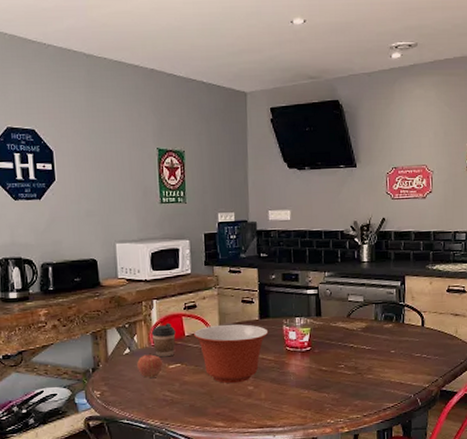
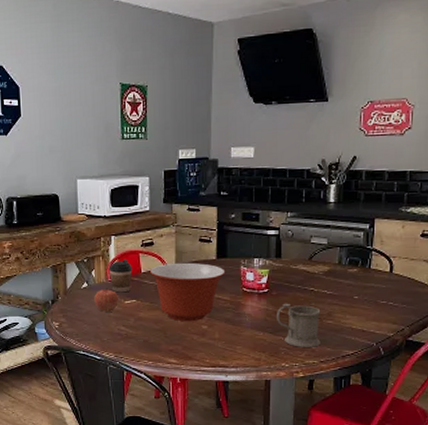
mug: none [320,360,363,403] -> present [277,303,321,347]

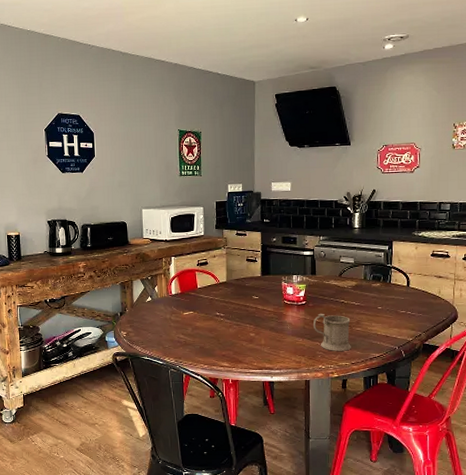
apple: present [94,288,119,312] -> none [157,301,179,322]
coffee cup: present [108,260,133,293] -> none [169,277,190,306]
mixing bowl: present [149,262,226,322] -> none [204,279,269,330]

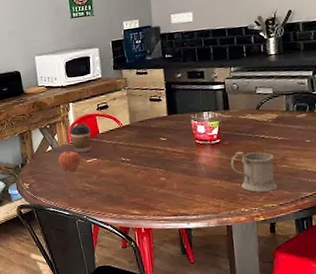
apple: none [157,301,179,322] -> present [58,150,82,171]
coffee cup: none [169,277,190,306] -> present [69,123,92,153]

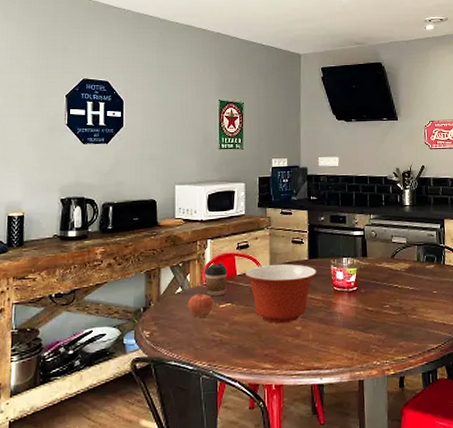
mixing bowl: none [106,120,177,176] -> present [244,263,317,324]
mug: present [231,151,278,192] -> none [366,300,407,344]

